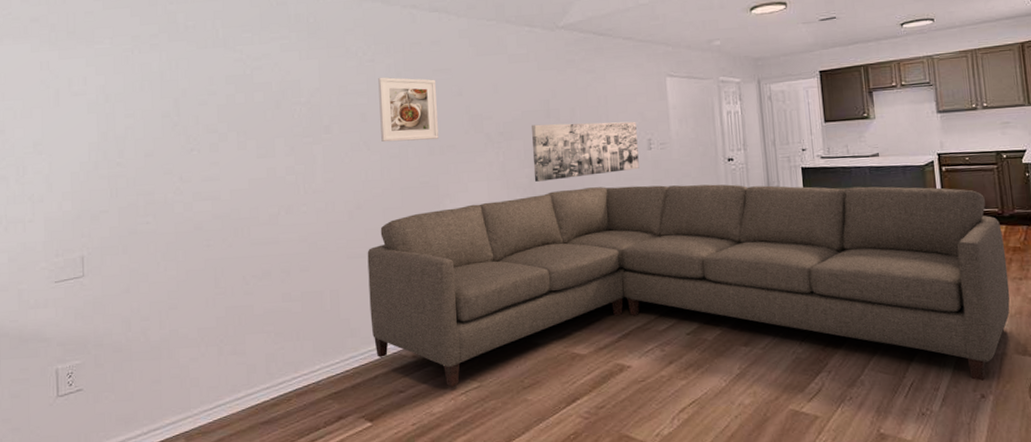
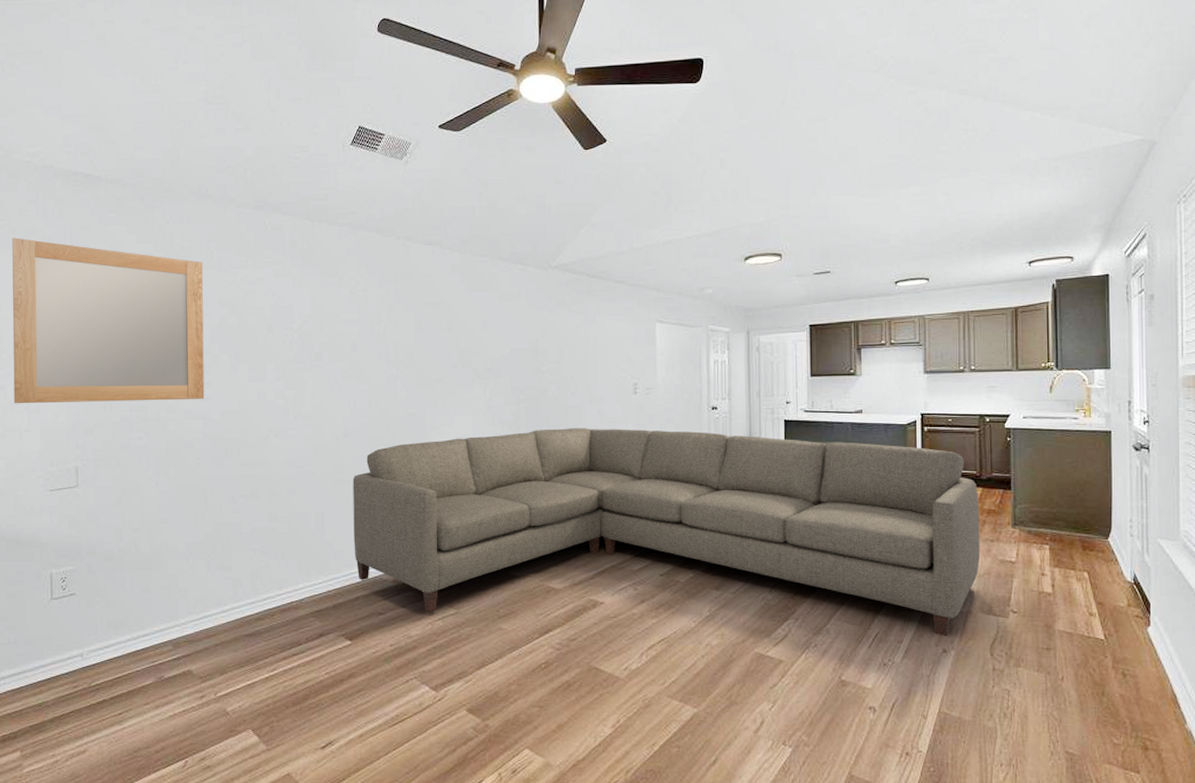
home mirror: none [14,26,213,195] -> present [12,237,204,404]
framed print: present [378,77,439,142] -> none [370,307,427,373]
wall art: present [532,121,639,182] -> none [519,363,624,419]

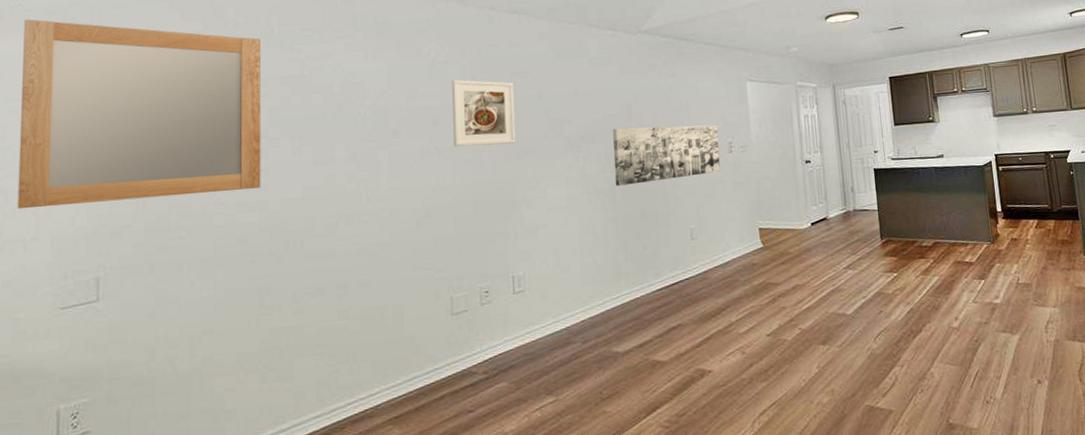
sofa: present [353,428,980,636] -> none [435,186,1061,403]
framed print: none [370,307,427,373] -> present [452,79,516,147]
wall art: none [519,363,624,419] -> present [613,125,721,186]

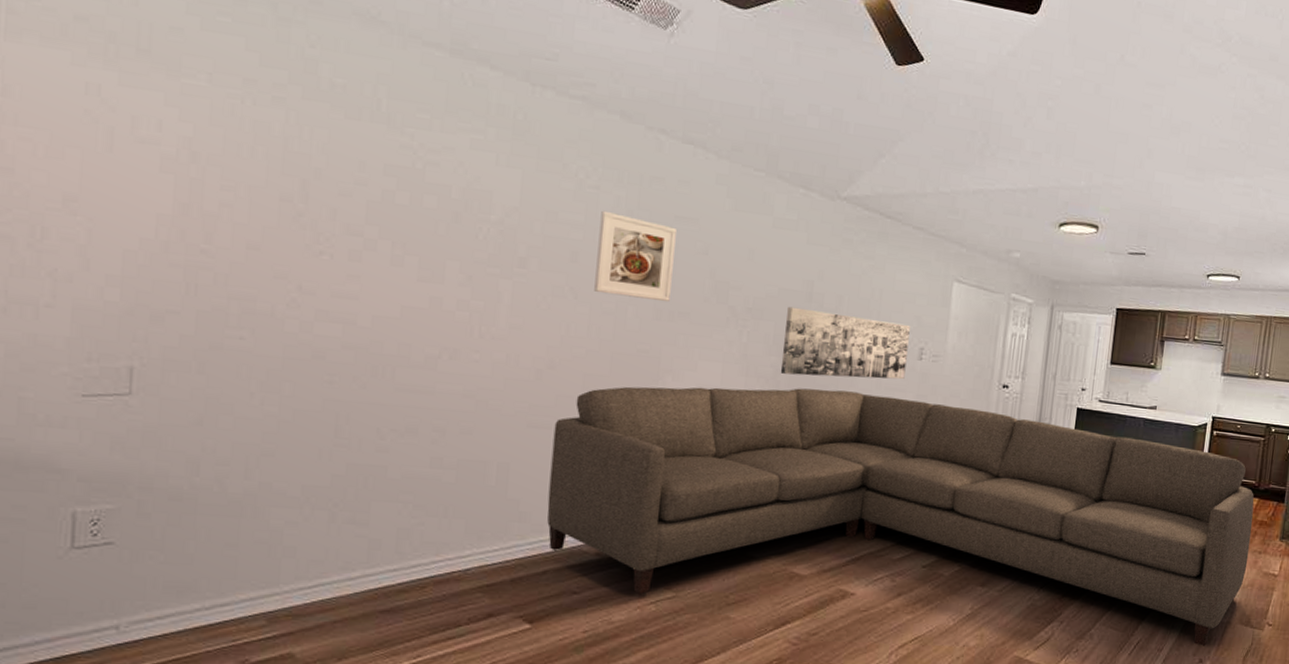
home mirror: present [17,19,262,209] -> none [28,20,364,296]
sofa: none [435,186,1061,403] -> present [547,386,1254,646]

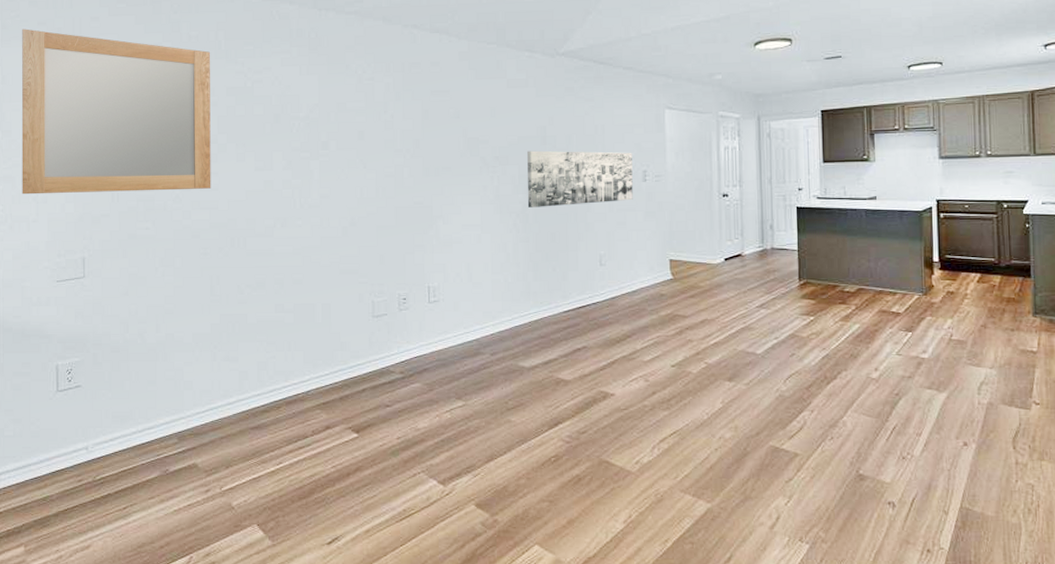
home mirror: none [28,20,364,296] -> present [21,29,211,195]
sofa: present [547,386,1254,646] -> none [359,216,1001,429]
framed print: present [594,210,676,302] -> none [377,96,434,161]

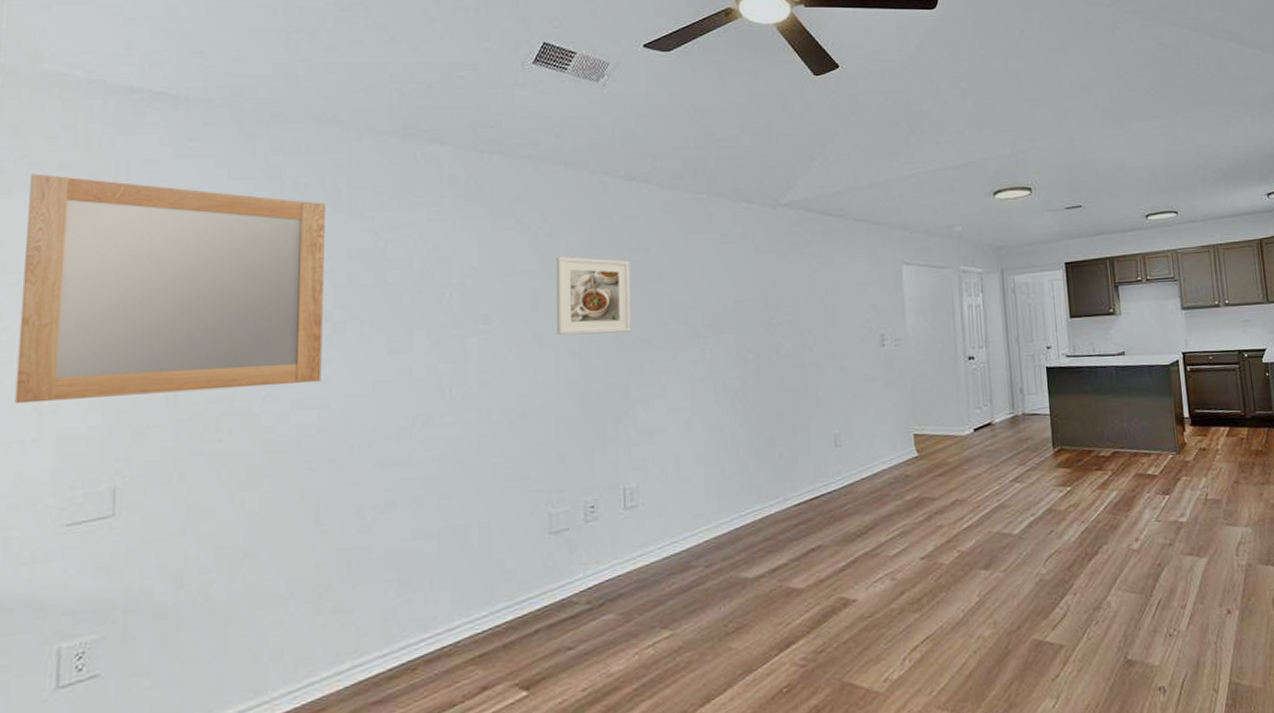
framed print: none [377,96,434,161] -> present [556,256,631,336]
wall art: present [527,150,633,208] -> none [746,314,871,384]

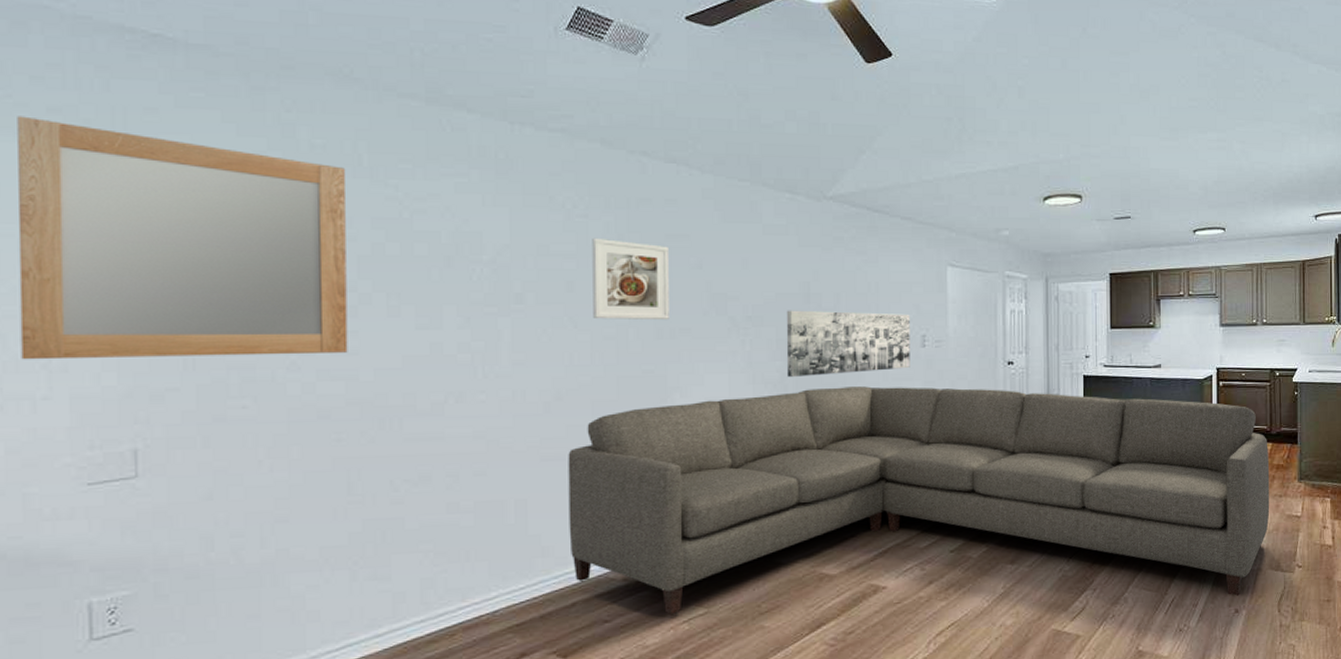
sofa: none [532,385,1254,638] -> present [568,386,1270,614]
wall art: none [746,314,871,384] -> present [786,310,910,377]

